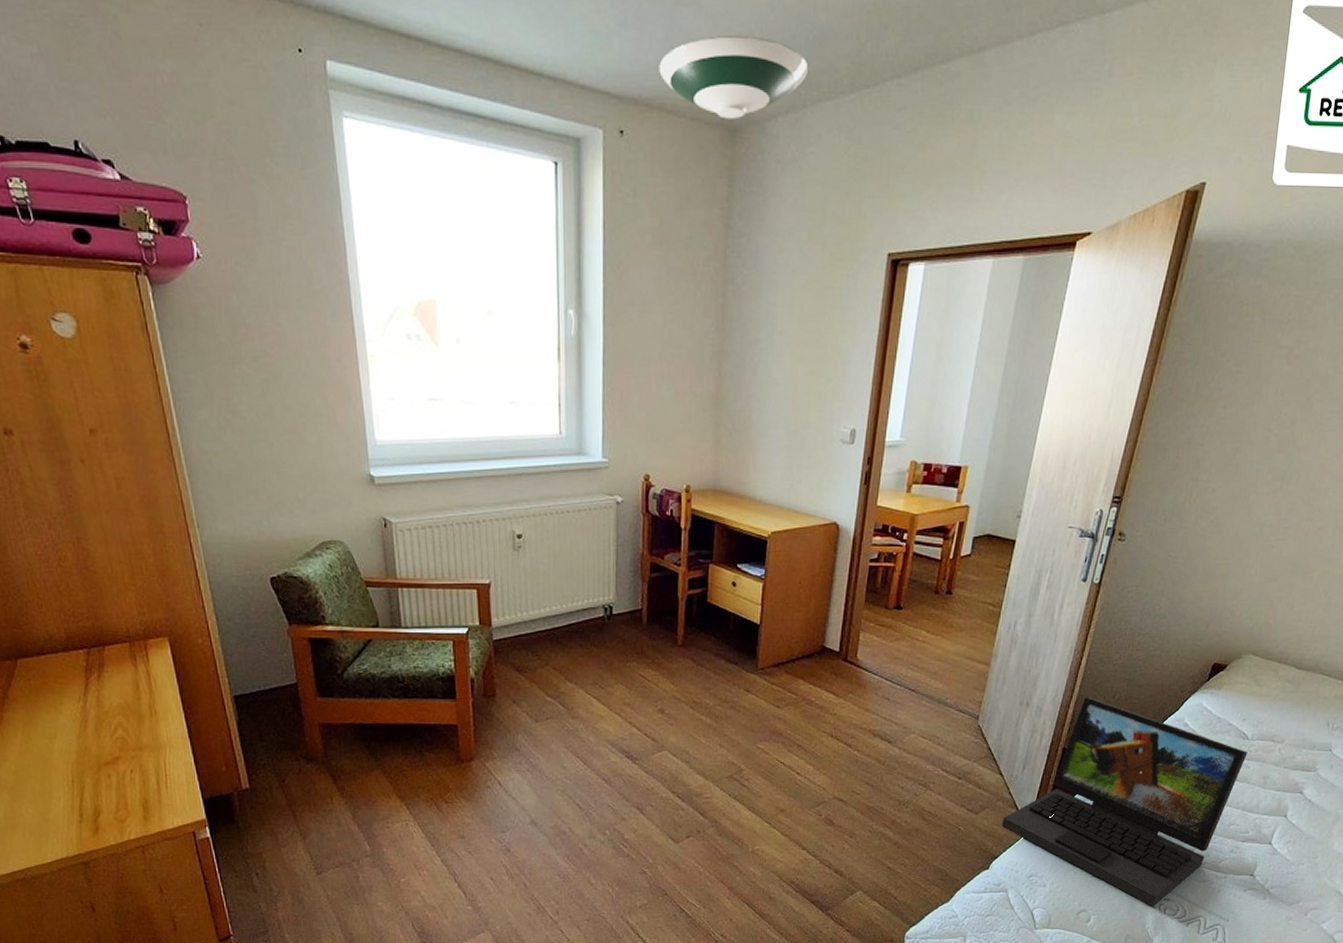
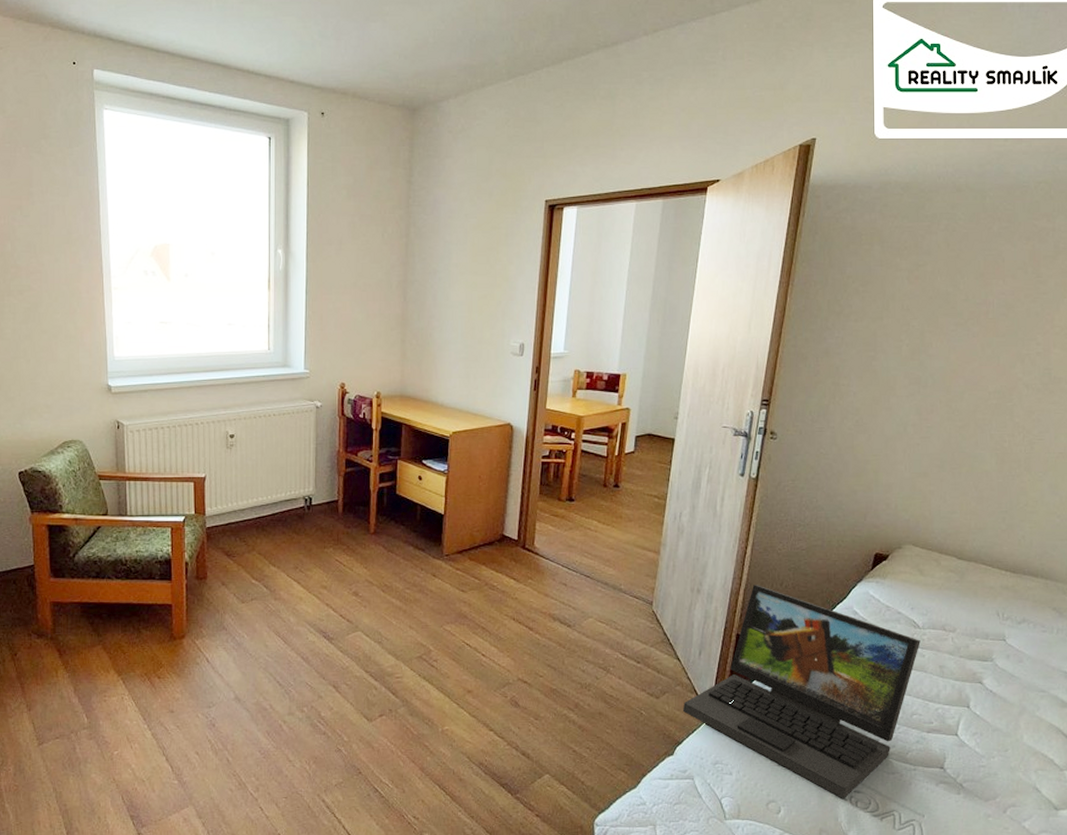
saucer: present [659,34,809,120] -> none [353,40,473,102]

